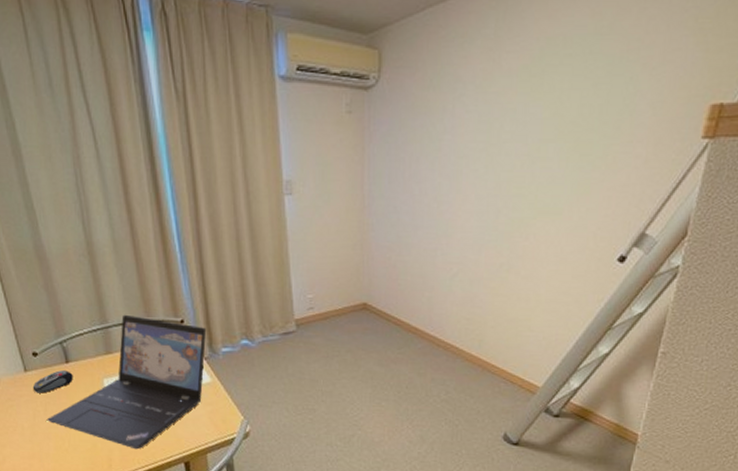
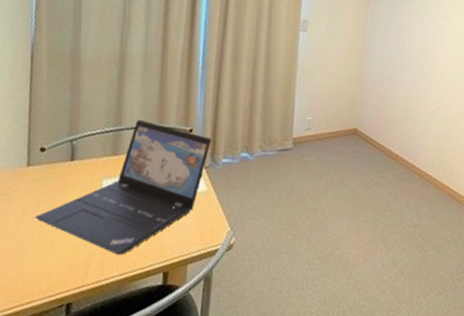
computer mouse: present [32,370,73,393] -> none [30,167,75,190]

